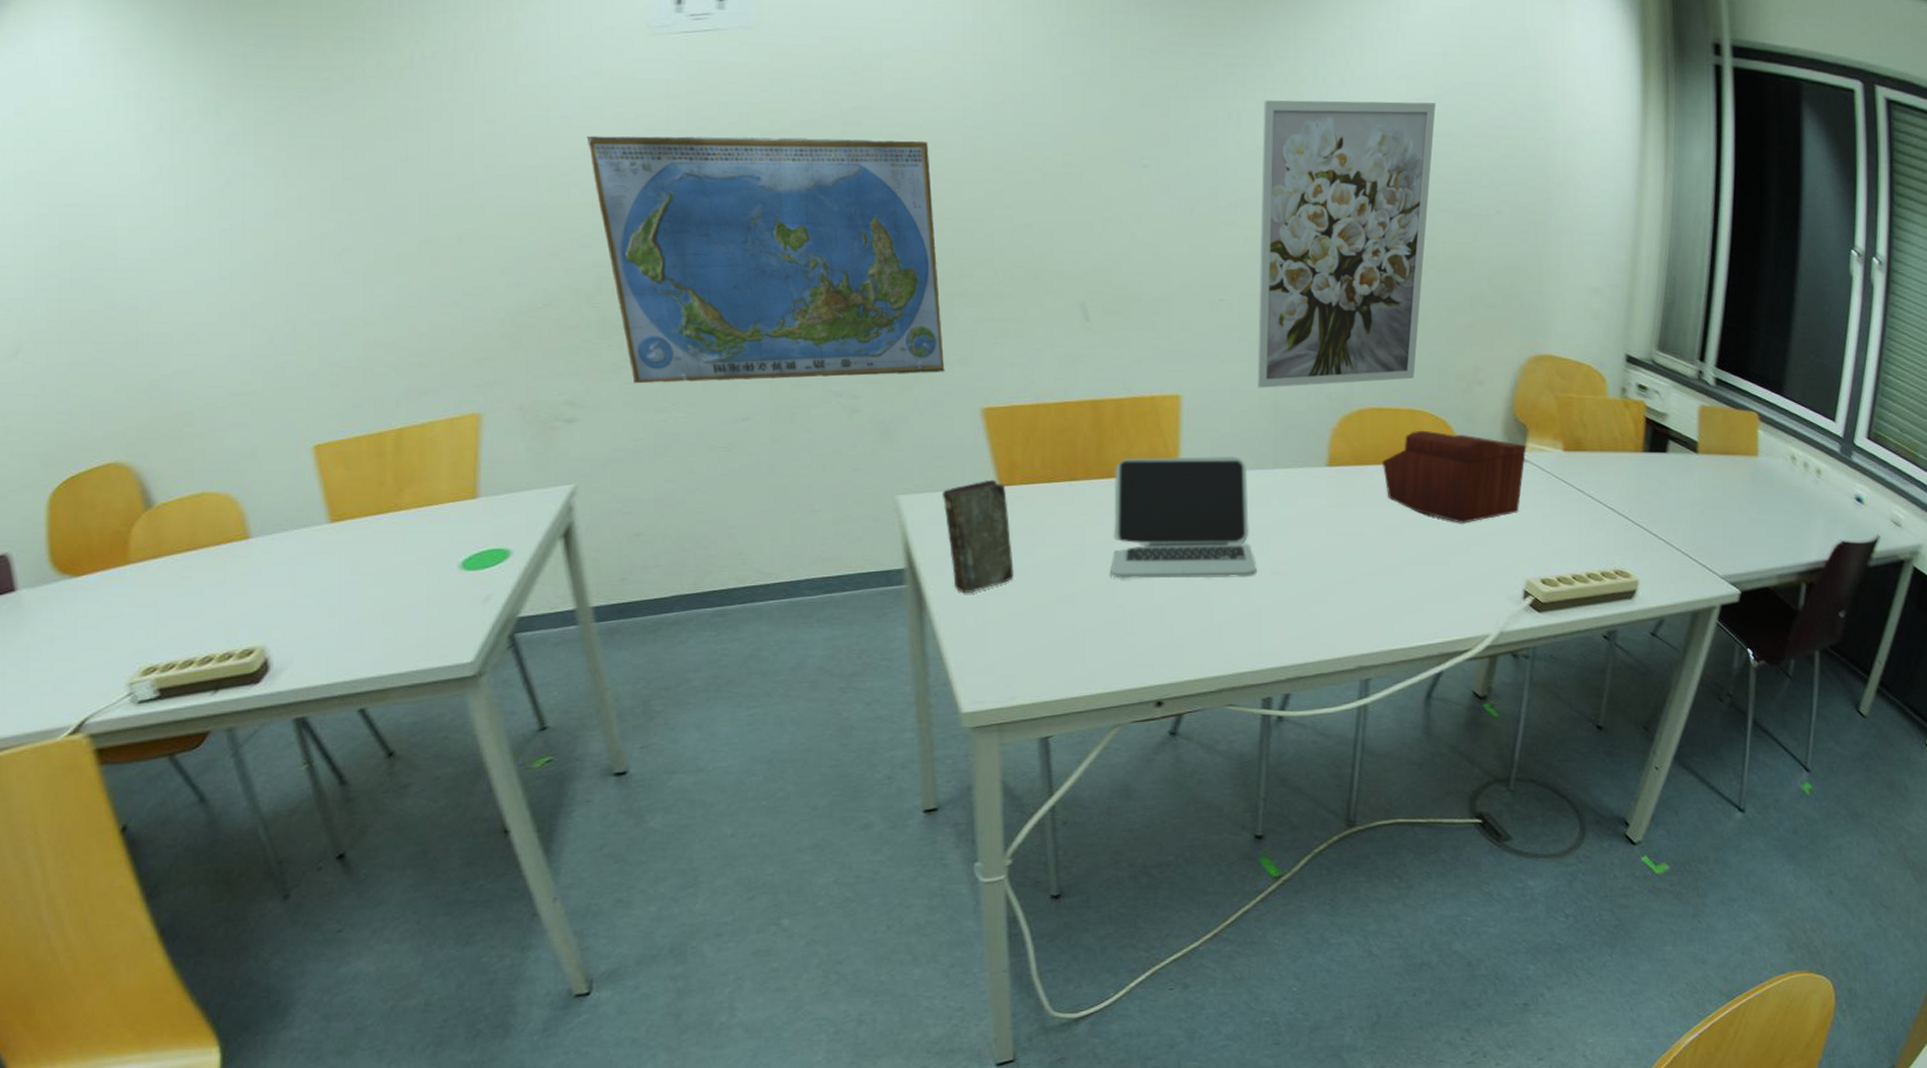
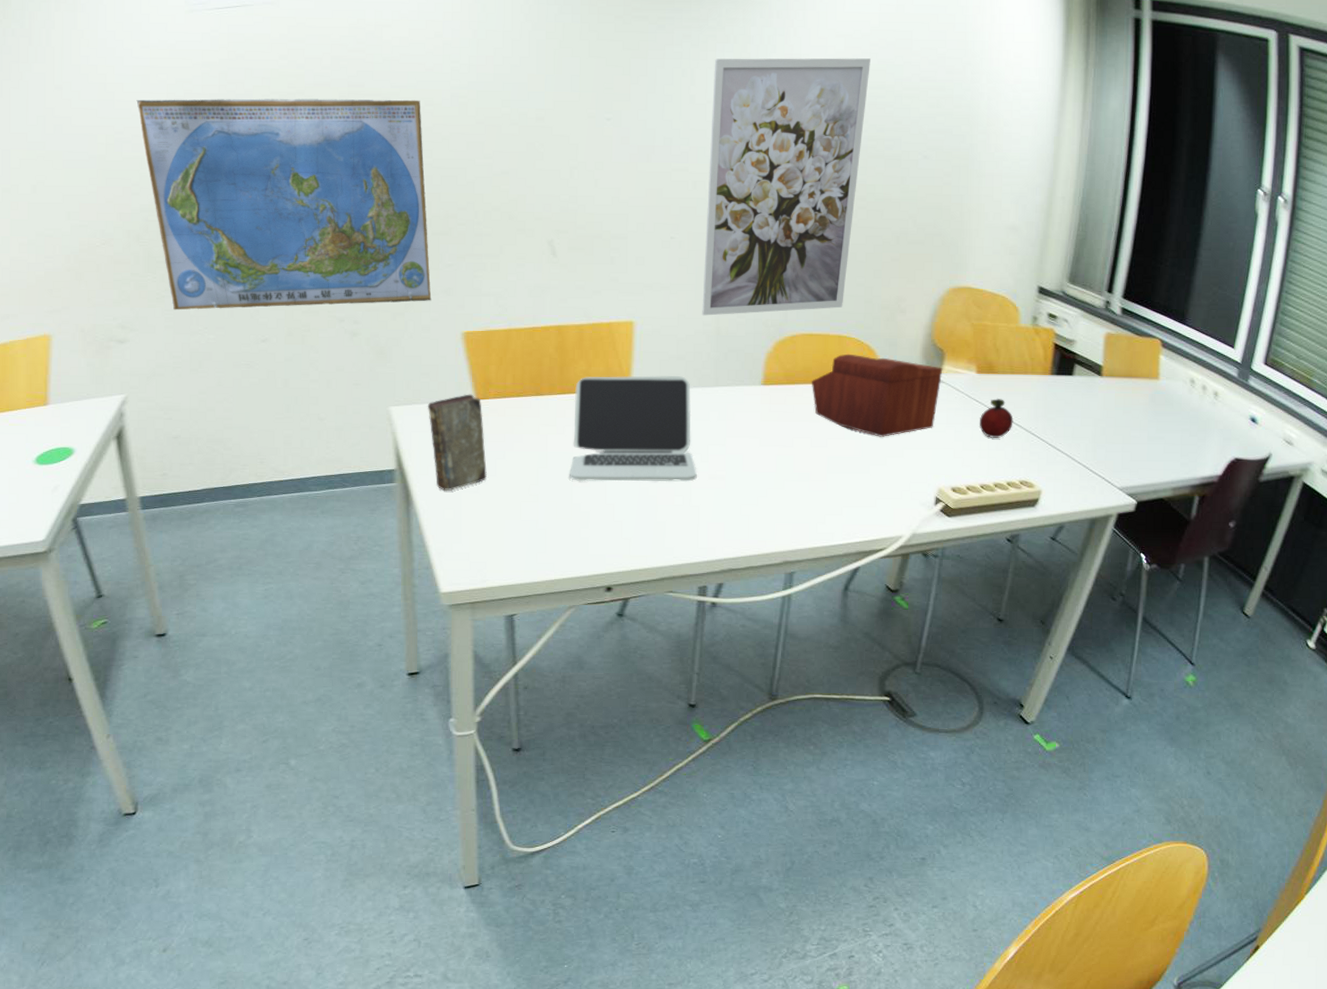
fruit: none [1568,478,1605,523] -> present [979,398,1014,438]

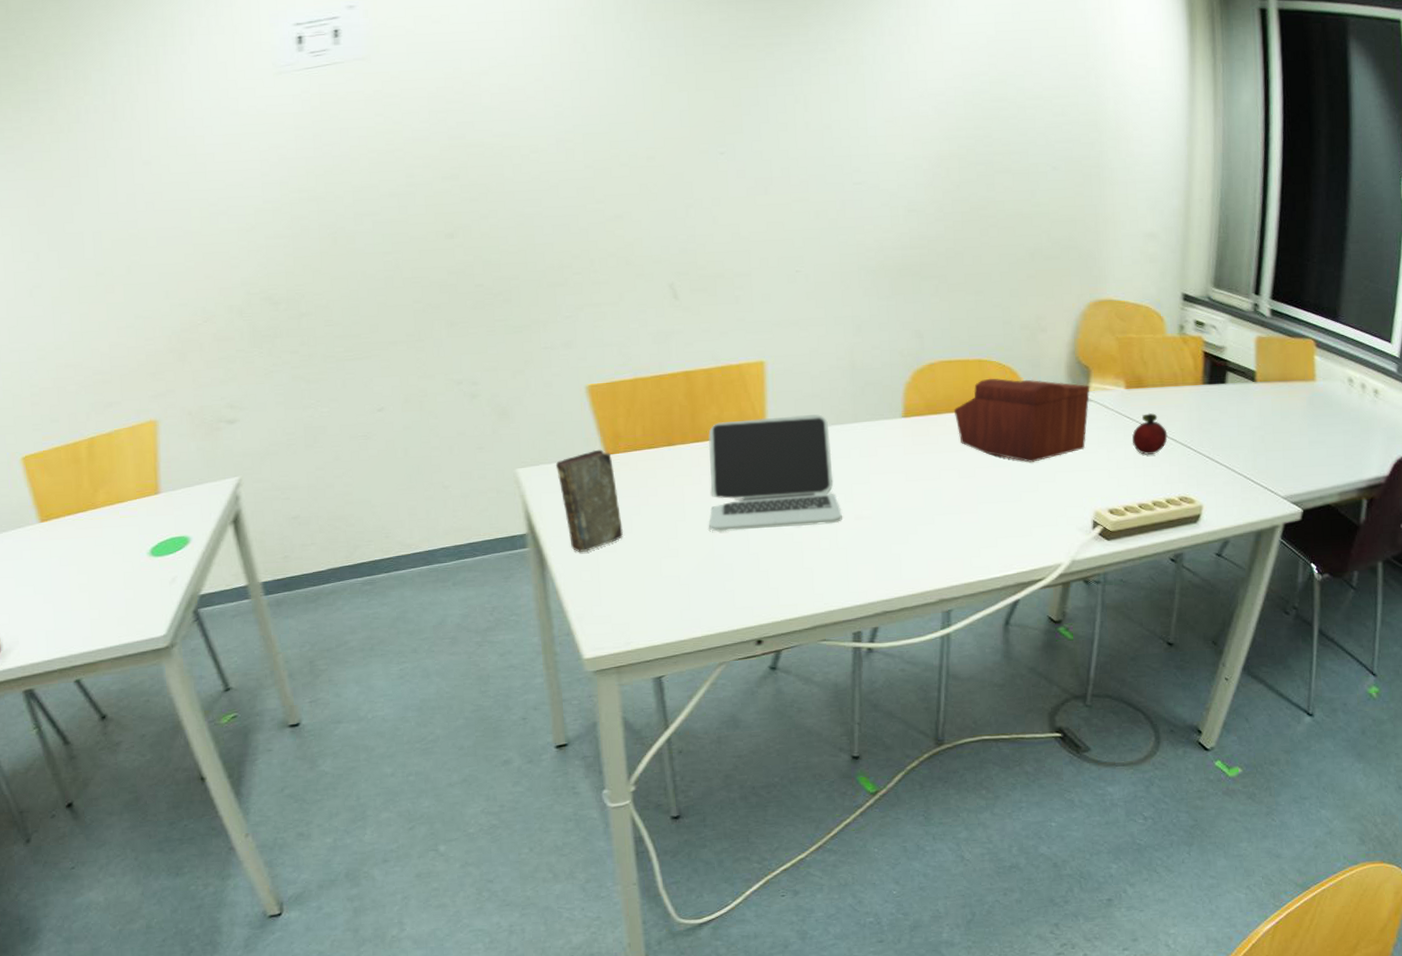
world map: present [136,98,432,310] -> none [229,147,552,385]
wall art: present [702,58,870,316] -> none [827,70,990,350]

